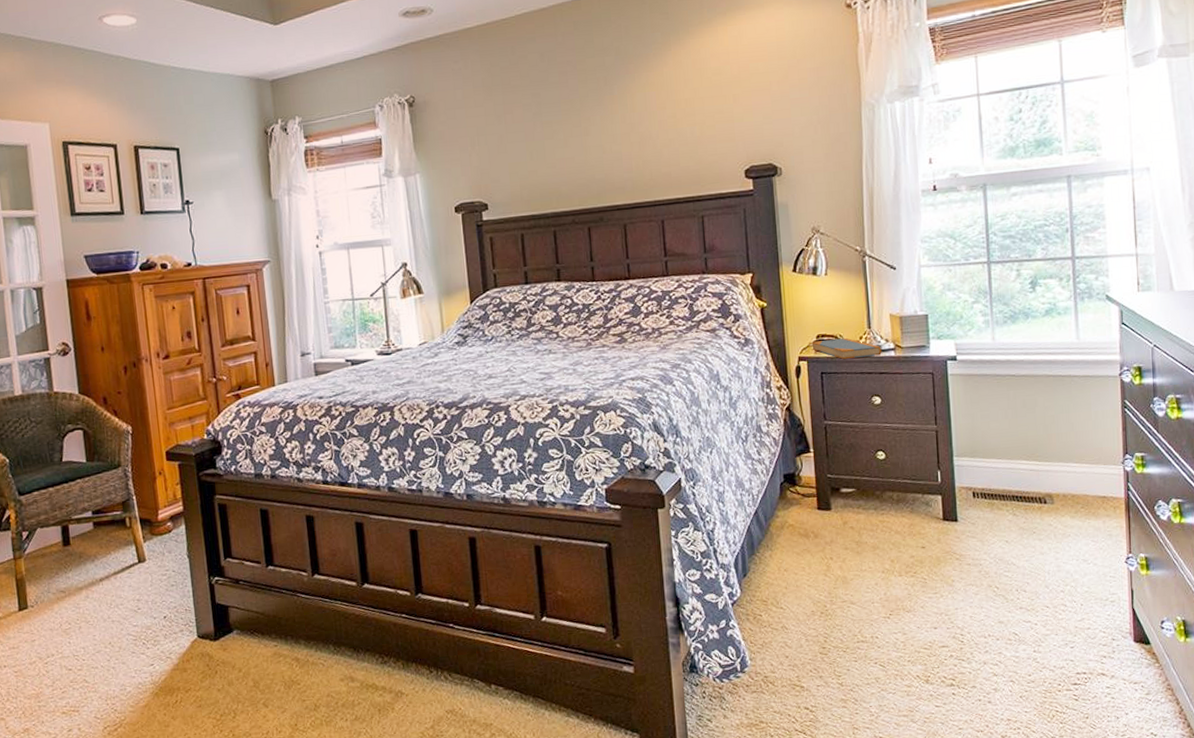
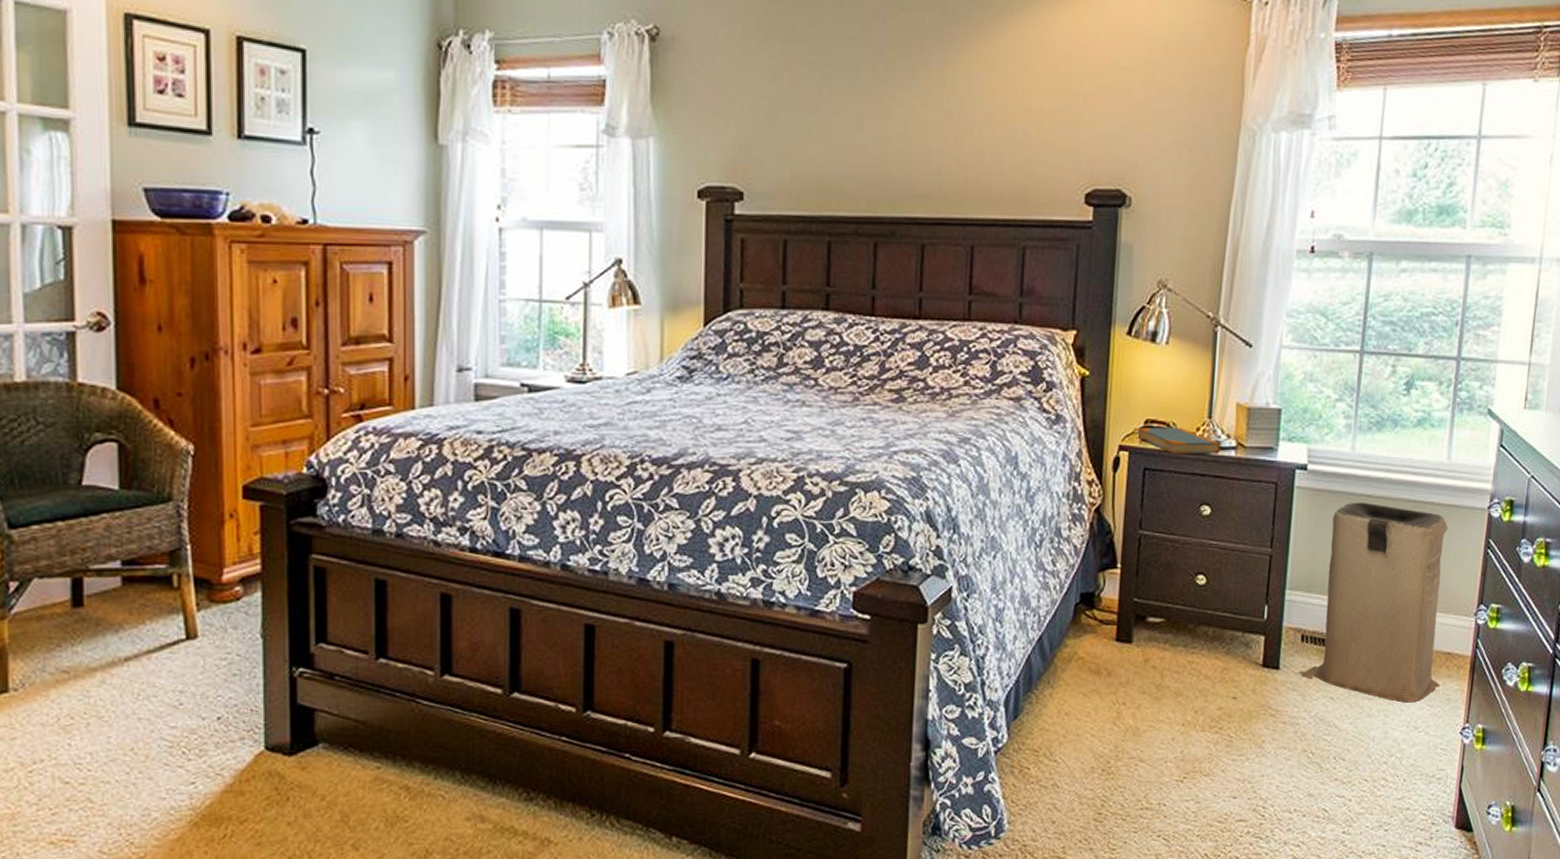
laundry basket: none [975,380,1101,541] -> present [1299,502,1448,703]

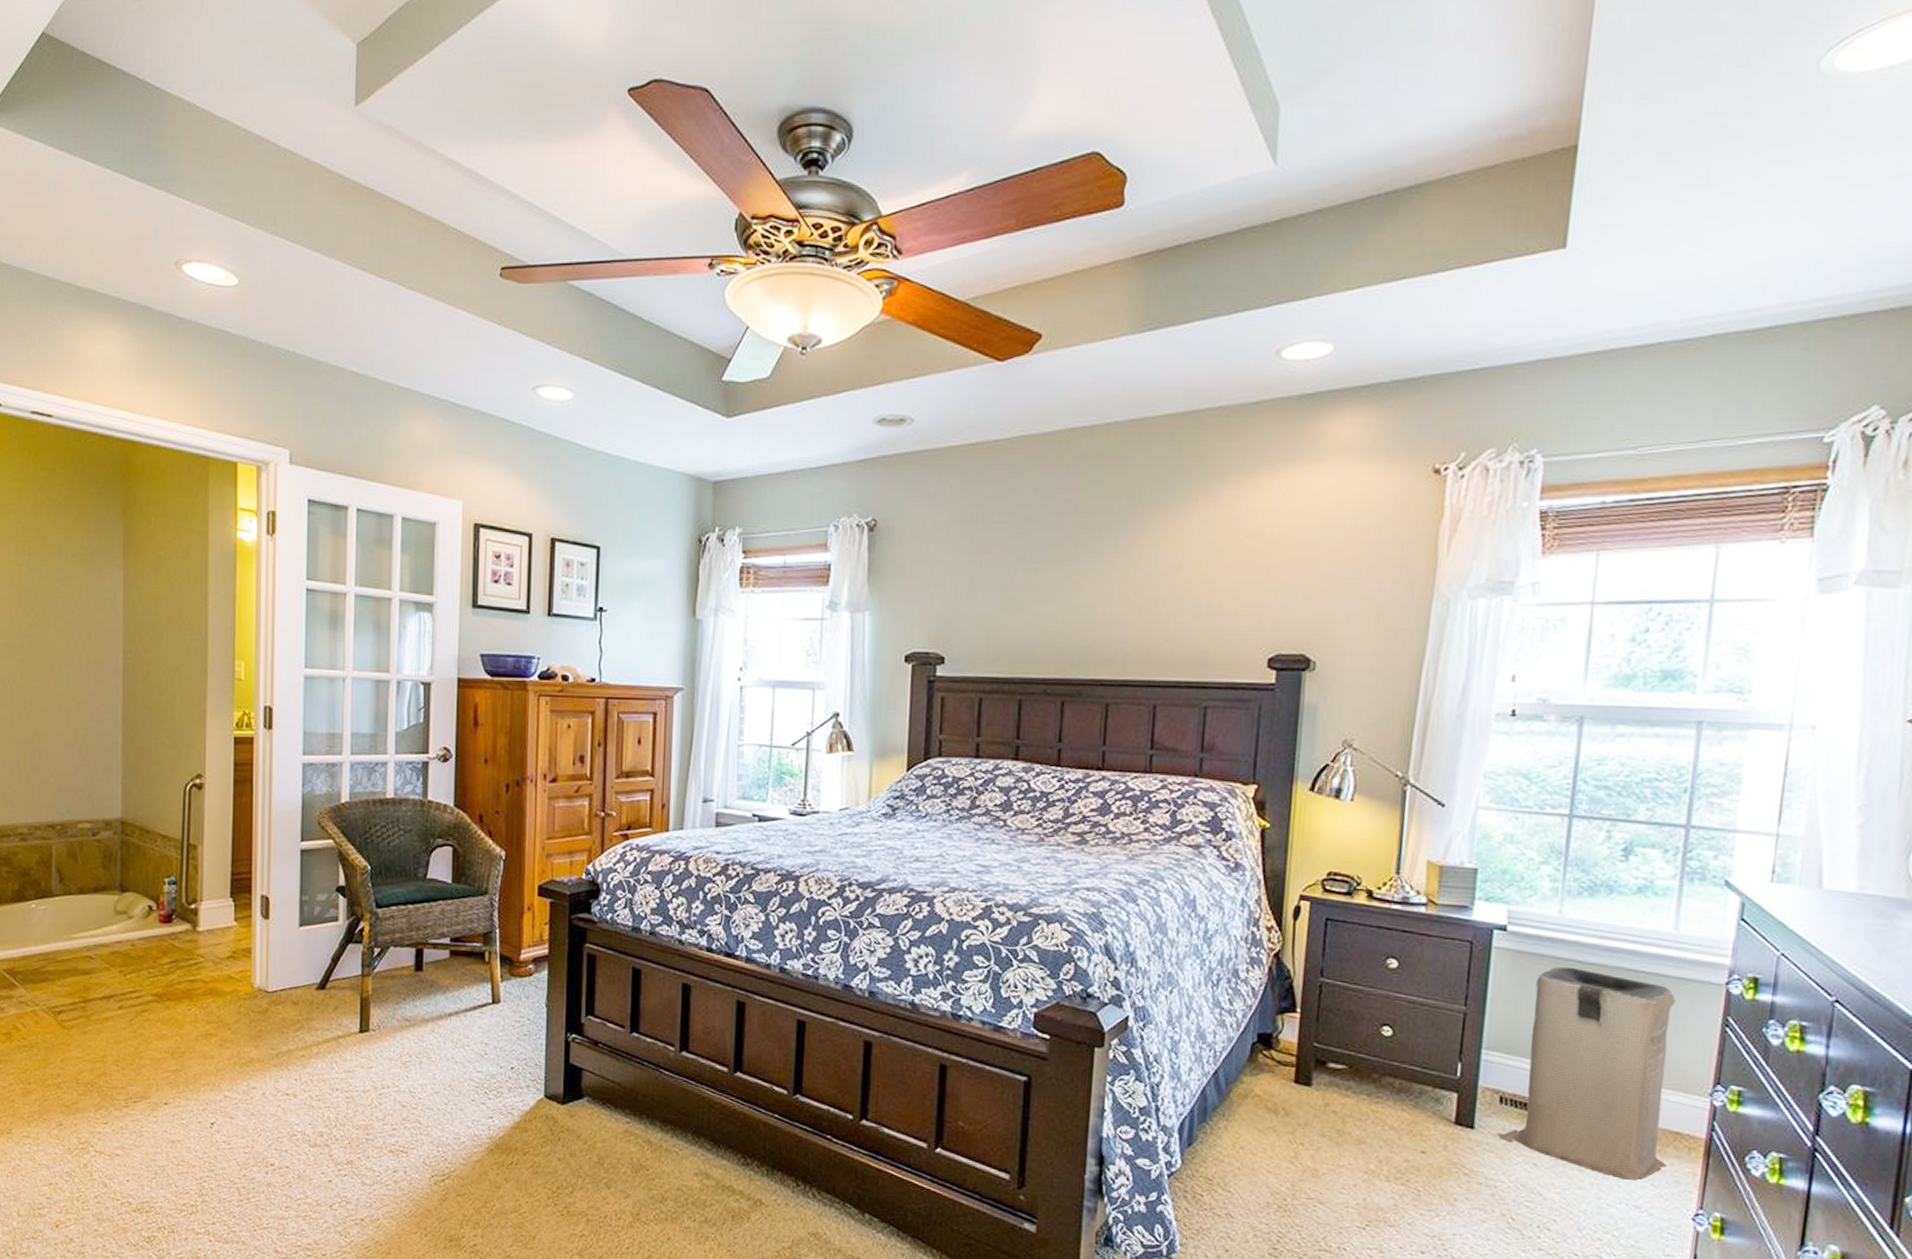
book: present [1137,427,1221,455] -> none [1319,879,1409,909]

